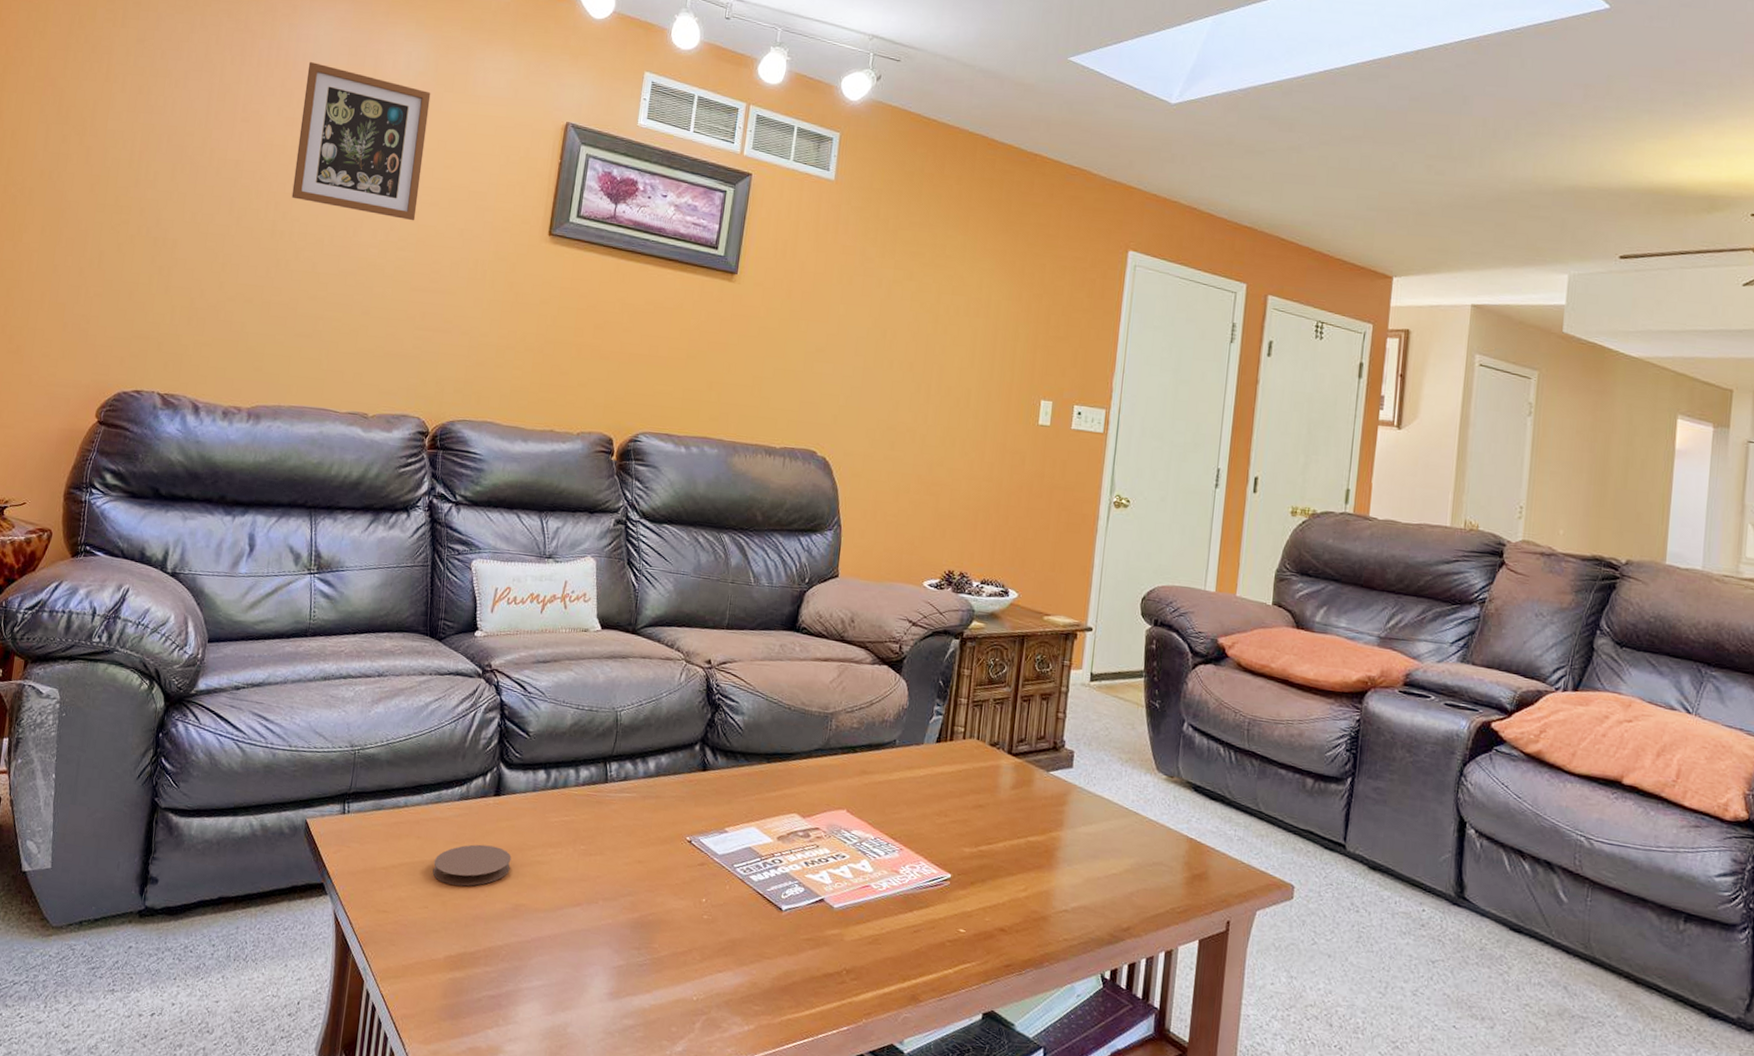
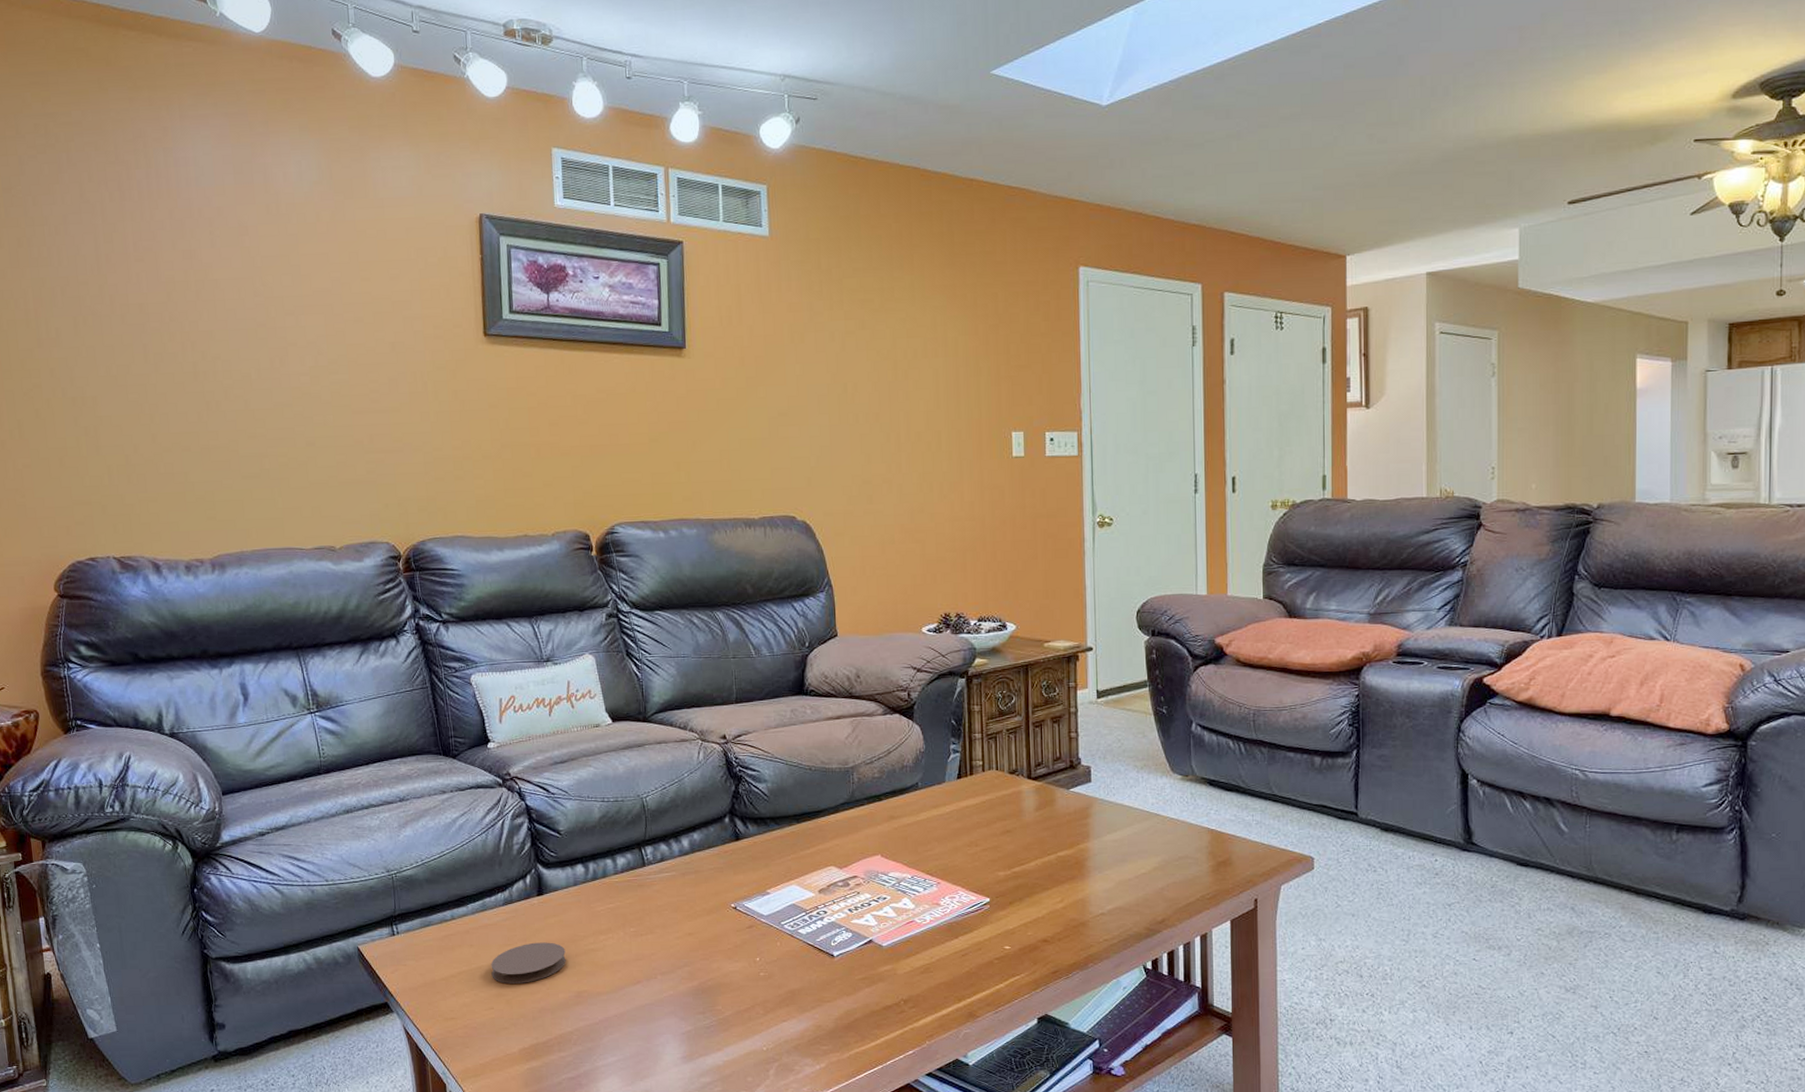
picture frame: present [291,62,431,221] -> none [193,187,342,342]

